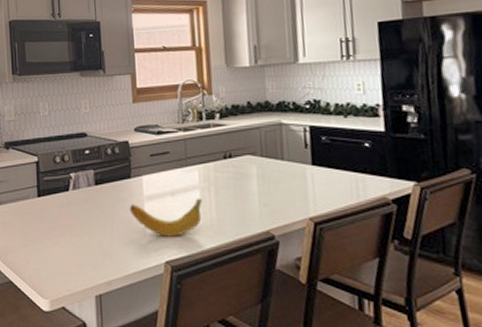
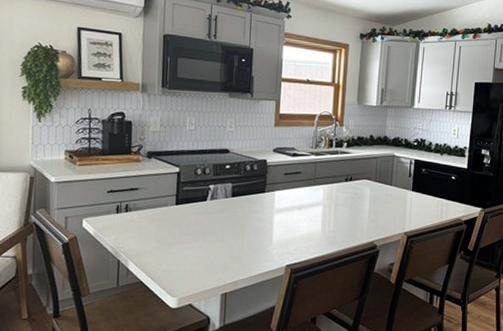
fruit: present [129,198,202,237] -> none [260,212,323,245]

